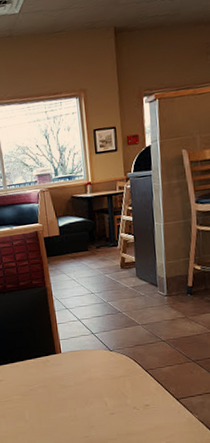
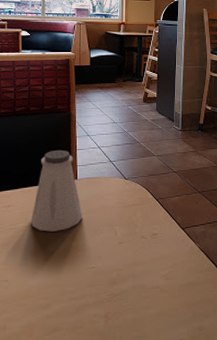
saltshaker: none [23,325,71,404] -> present [31,149,83,232]

